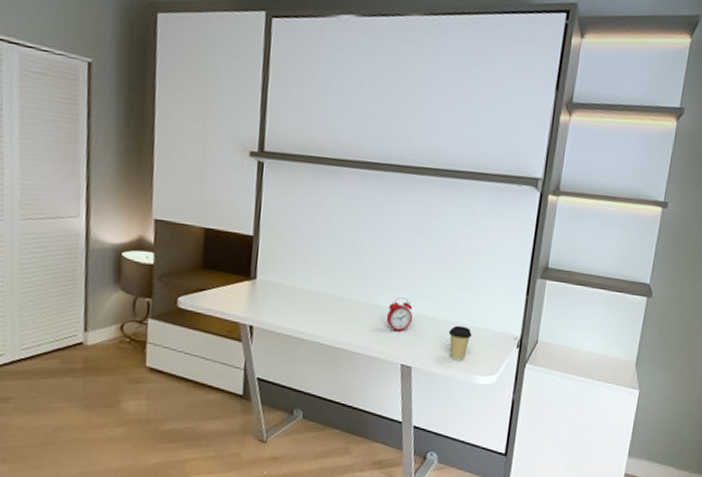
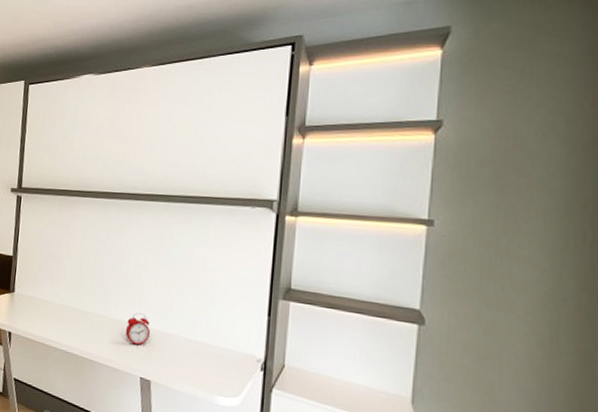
coffee cup: present [448,325,472,361] -> none [186,343,211,379]

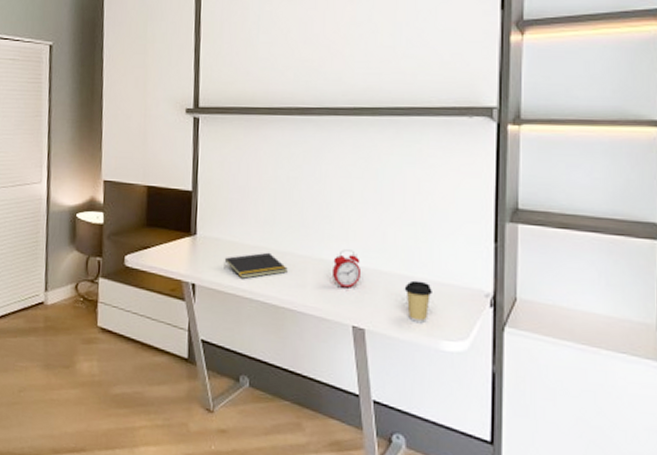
notepad: none [35,310,88,331] -> present [224,252,288,279]
coffee cup: none [186,343,211,379] -> present [404,280,432,322]

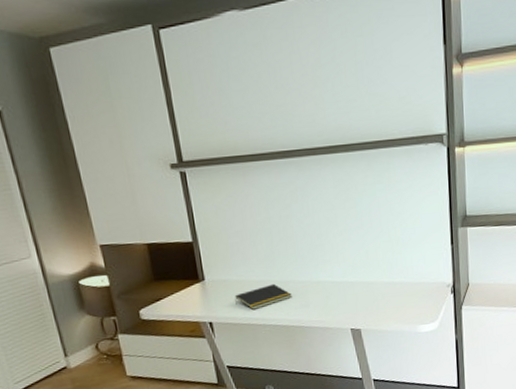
alarm clock: present [331,249,362,288] -> none [328,269,353,301]
coffee cup: present [404,280,432,322] -> none [387,284,409,316]

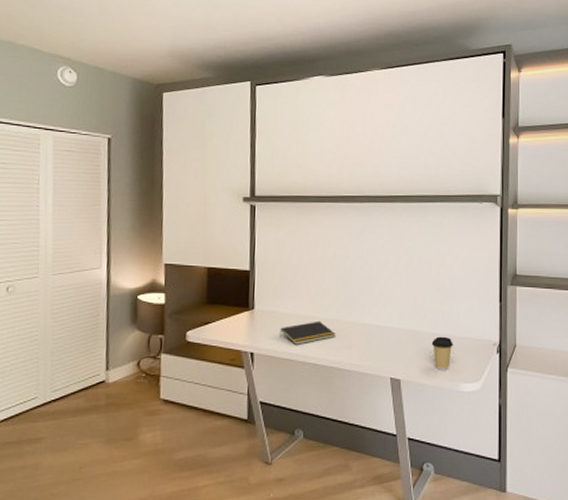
coffee cup: none [387,284,409,316] -> present [431,336,453,370]

